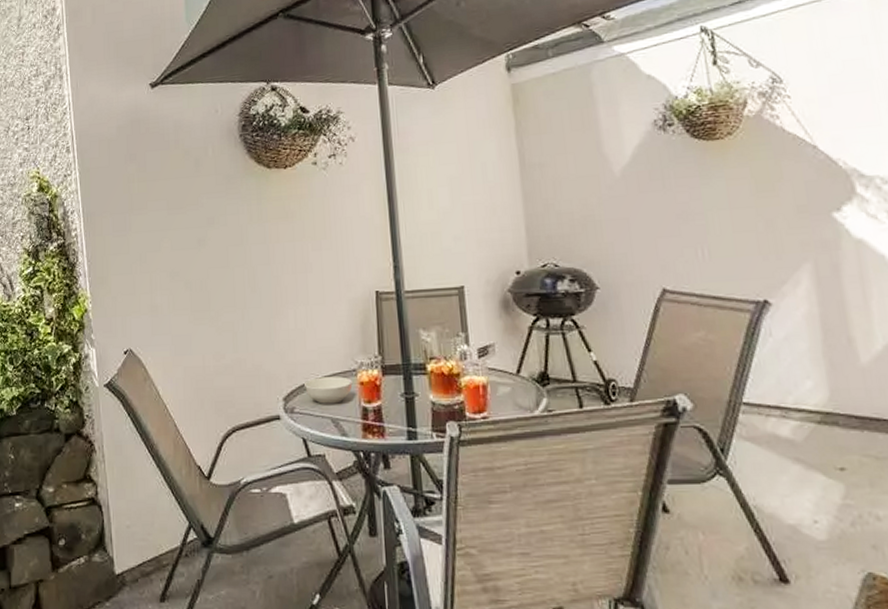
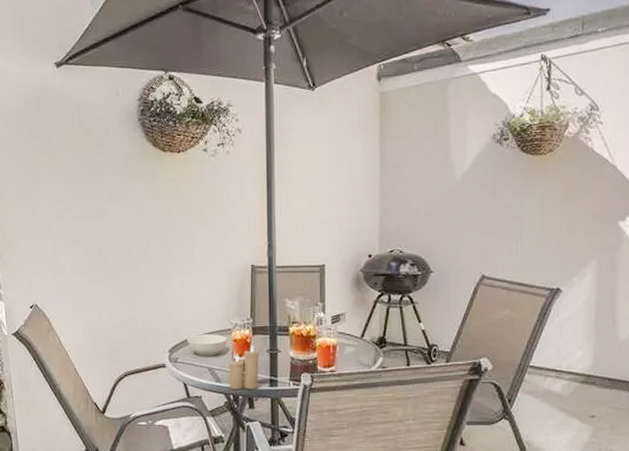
candle: none [356,388,394,445] -> present [229,345,260,389]

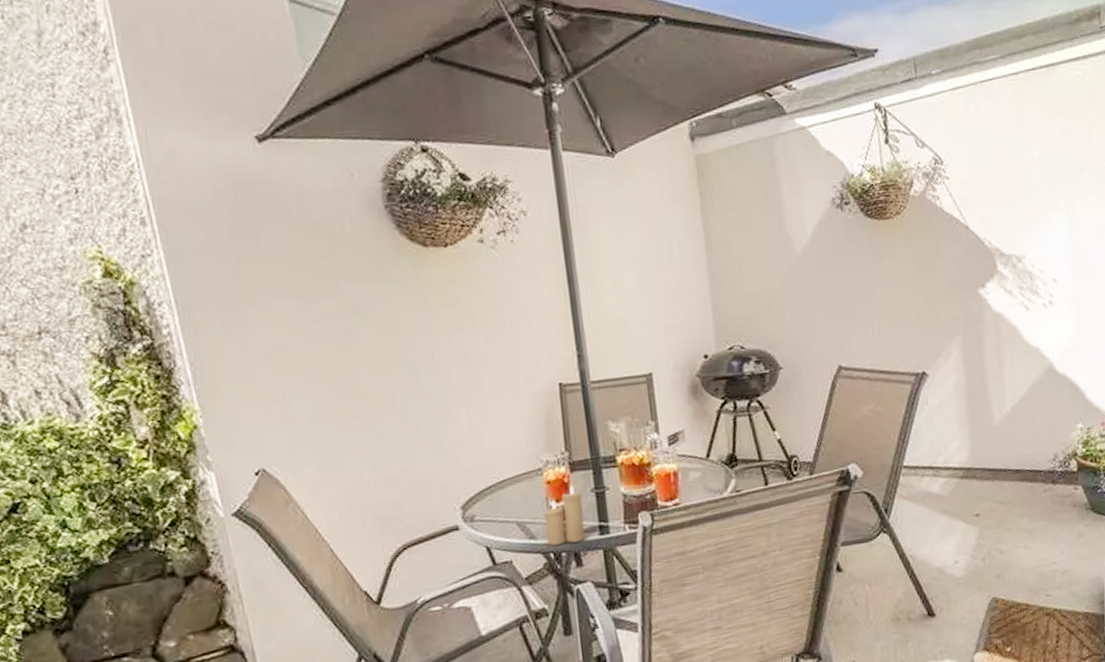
bowl: present [186,334,227,356] -> none [483,477,539,509]

